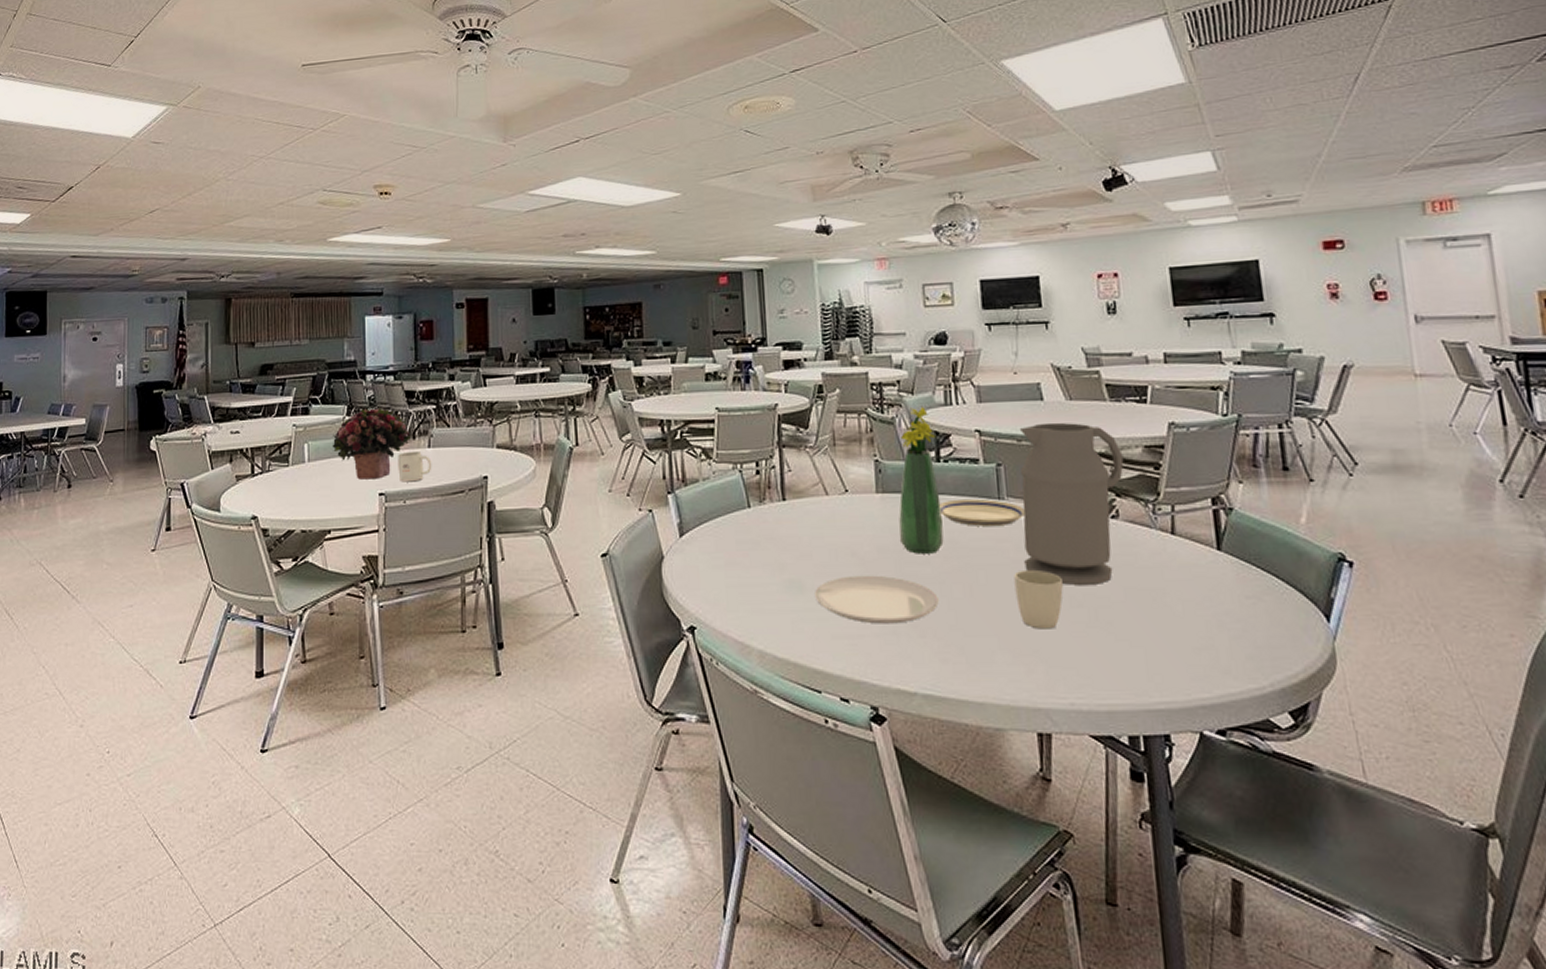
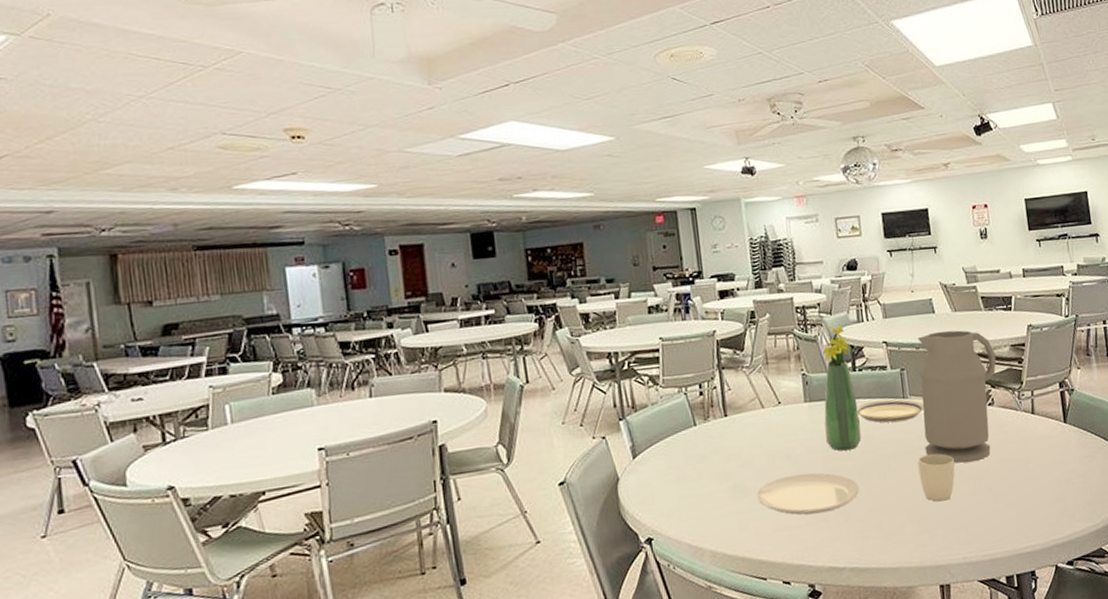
bouquet: present [332,408,410,480] -> none [258,361,349,437]
mug: present [398,452,432,482] -> none [336,402,376,435]

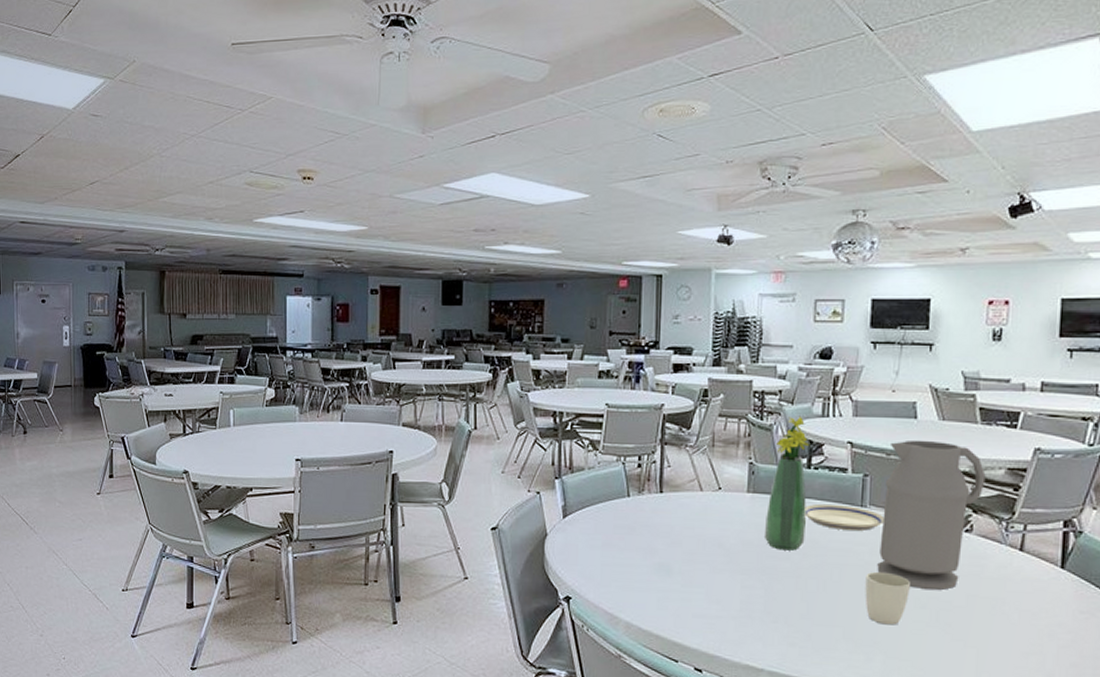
plate: present [757,472,860,515] -> none [681,564,793,609]

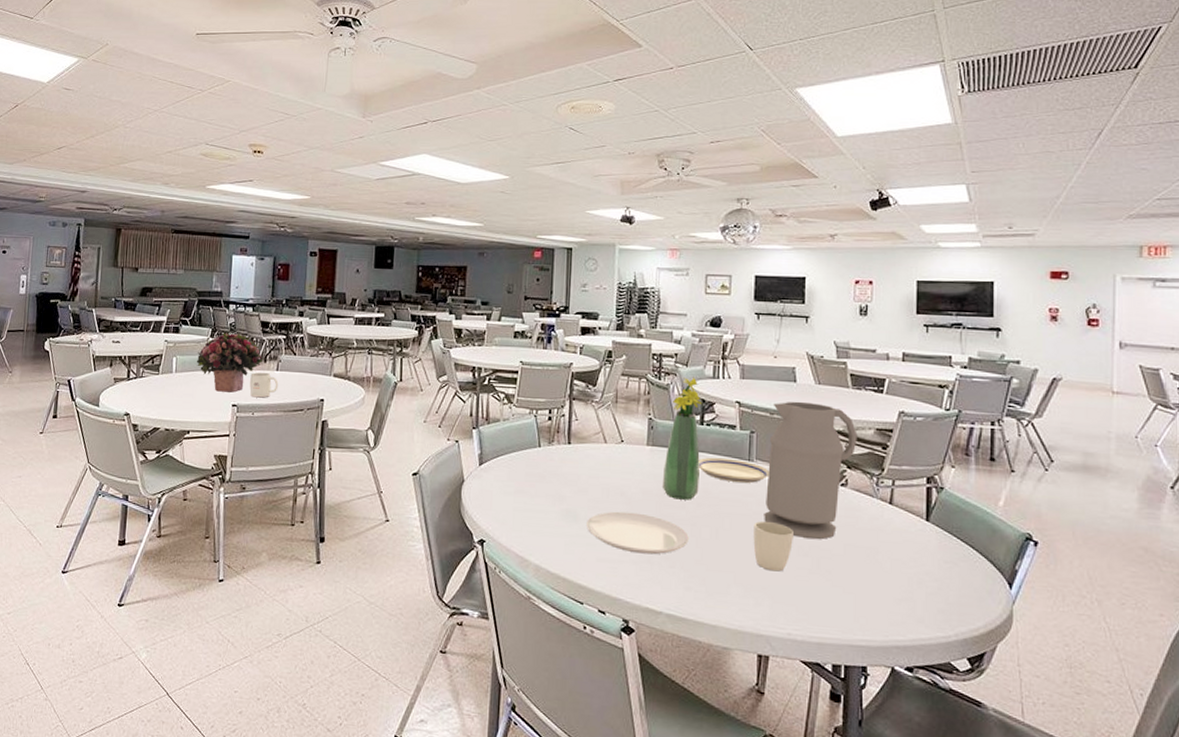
bouquet: none [254,382,325,446] -> present [196,333,262,393]
mug: none [313,424,344,451] -> present [249,372,279,398]
plate: none [681,564,793,609] -> present [587,511,689,555]

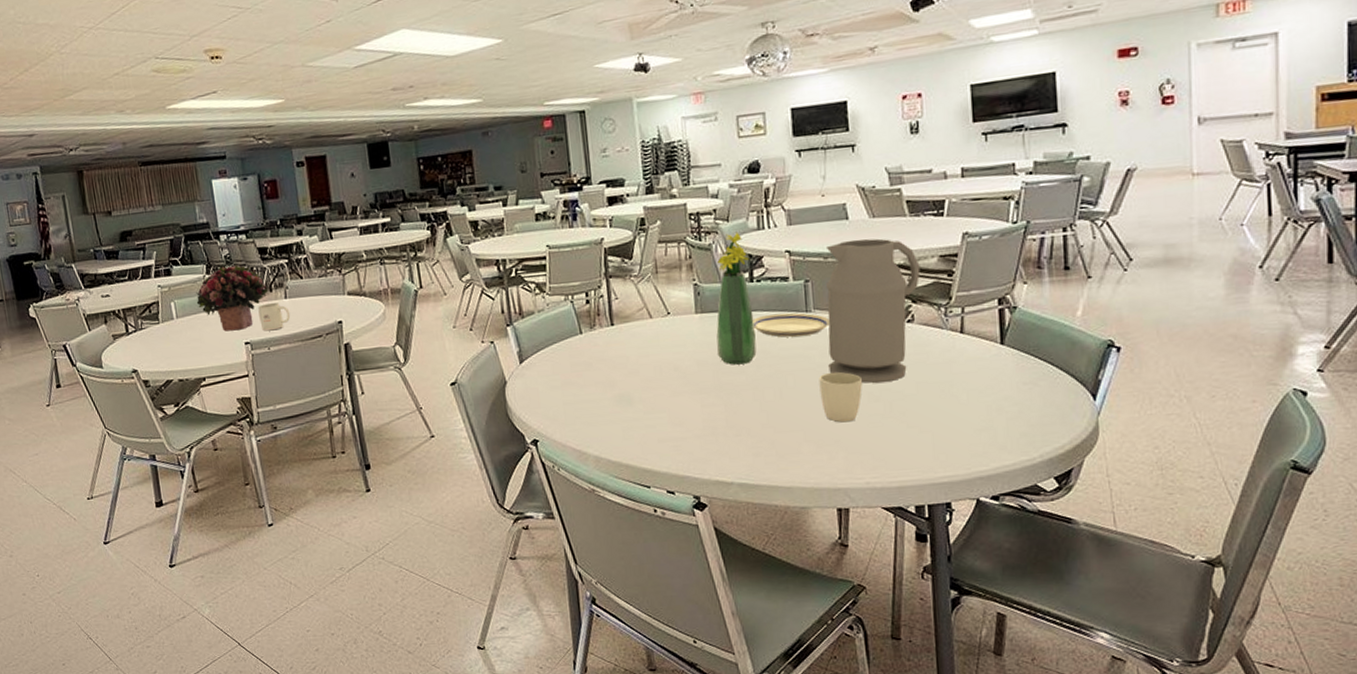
plate: present [587,511,689,555] -> none [642,385,752,428]

